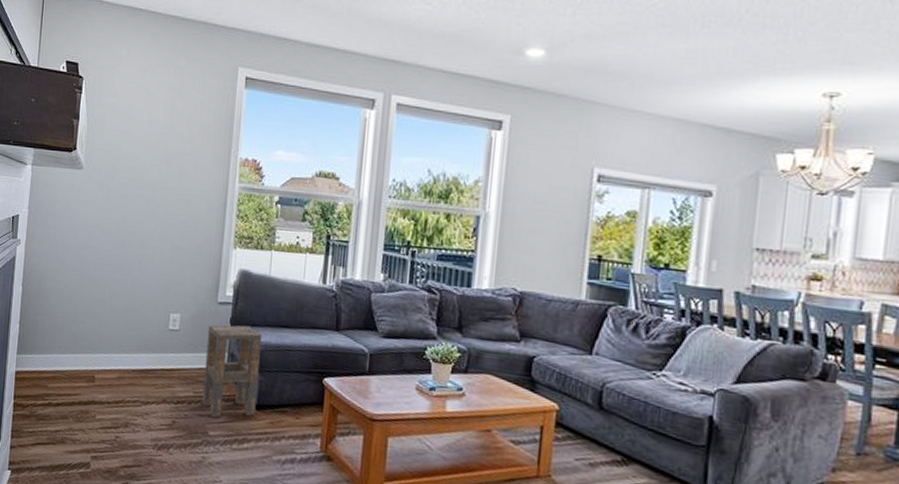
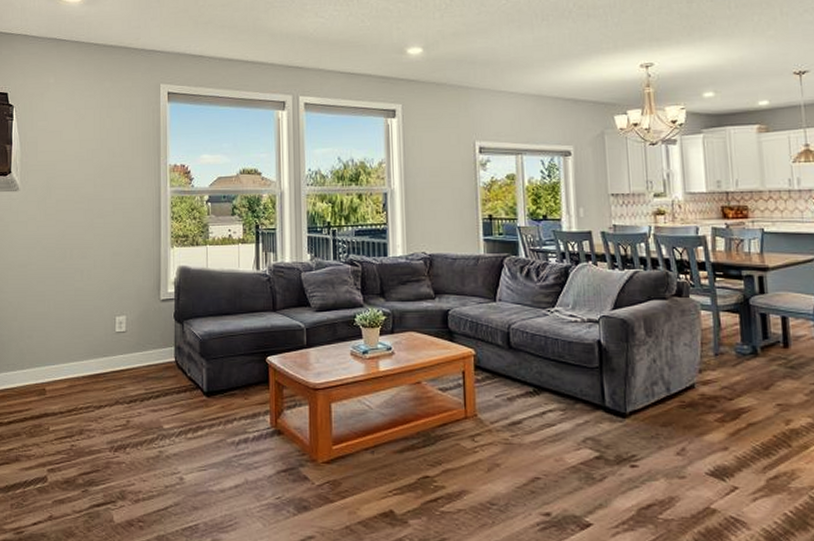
side table: present [202,325,262,418] -> none [154,318,206,411]

